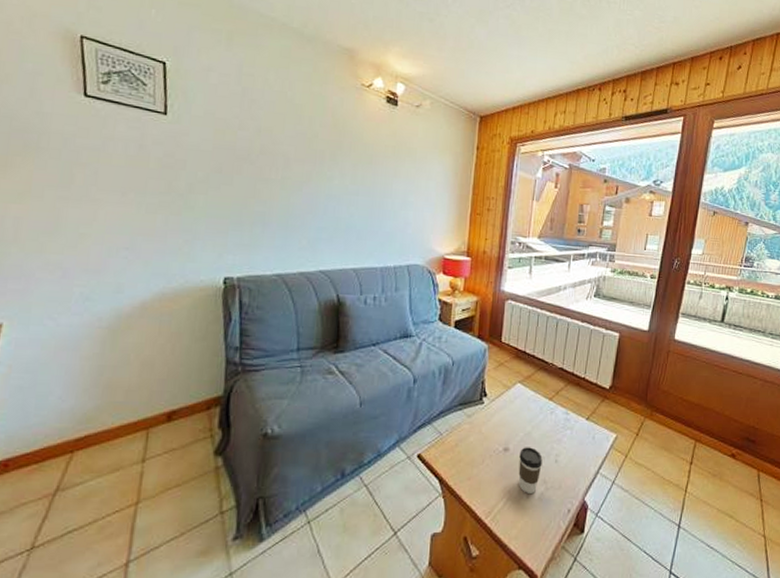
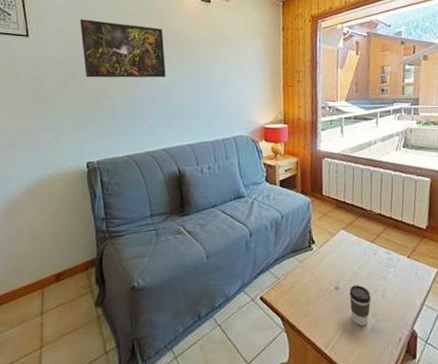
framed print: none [234,102,337,186] -> present [80,19,166,78]

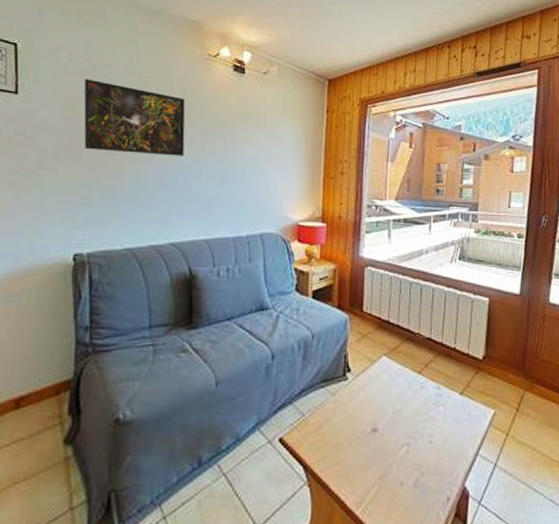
coffee cup: present [349,285,371,326] -> none [390,427,415,480]

